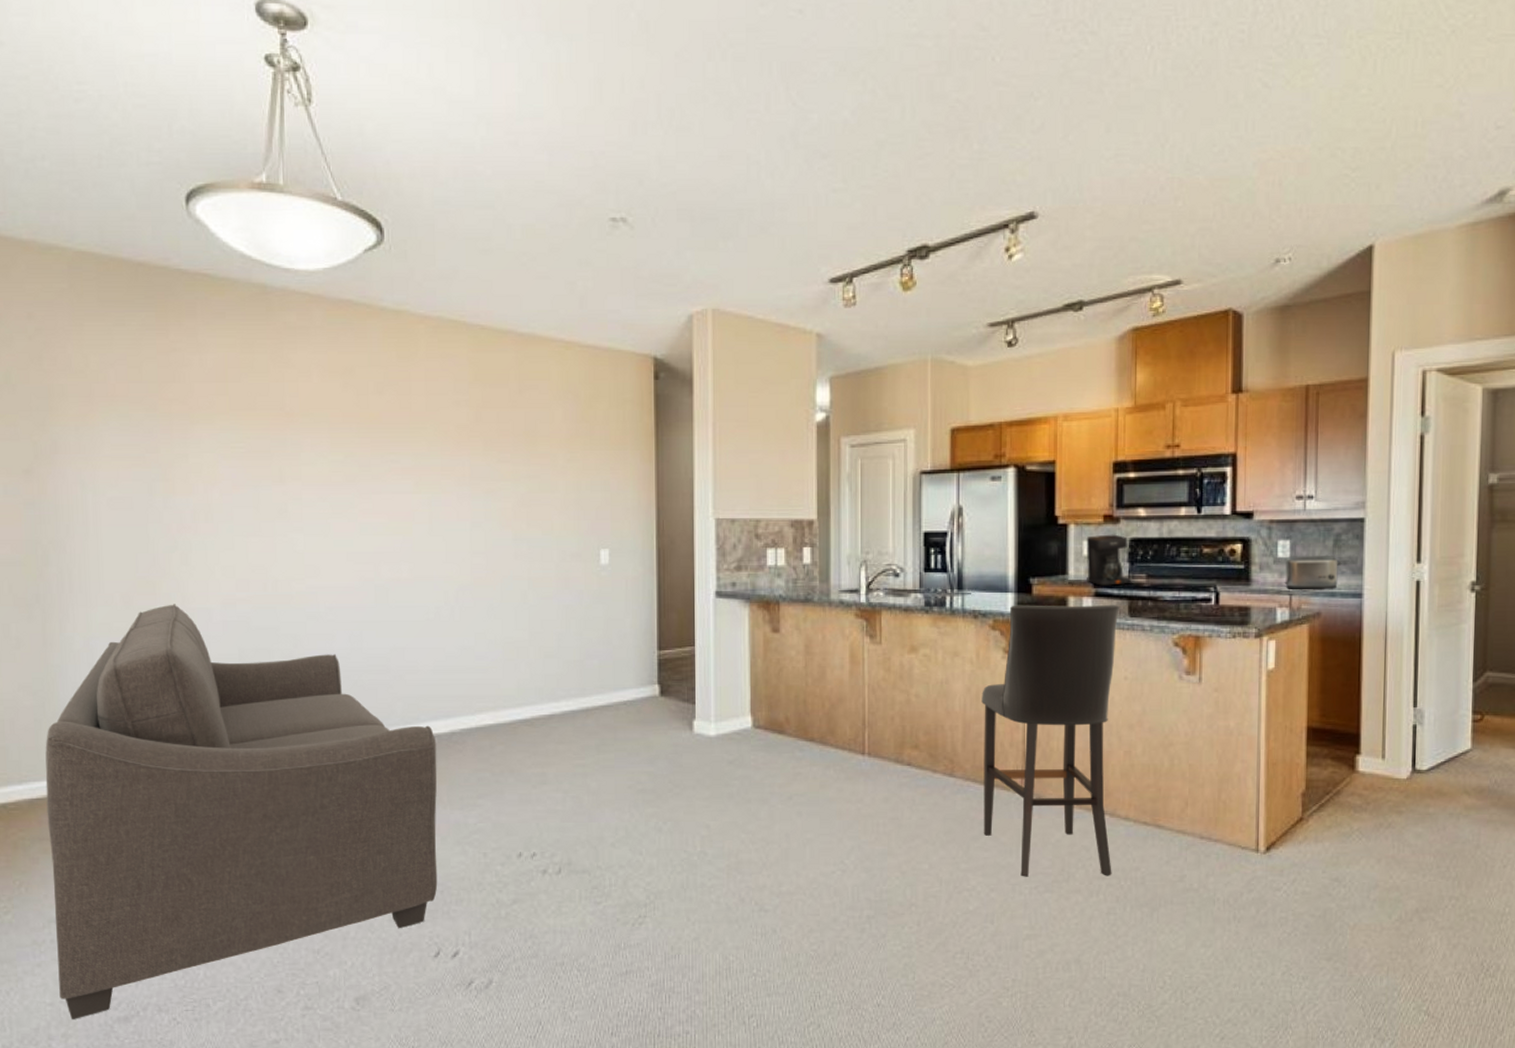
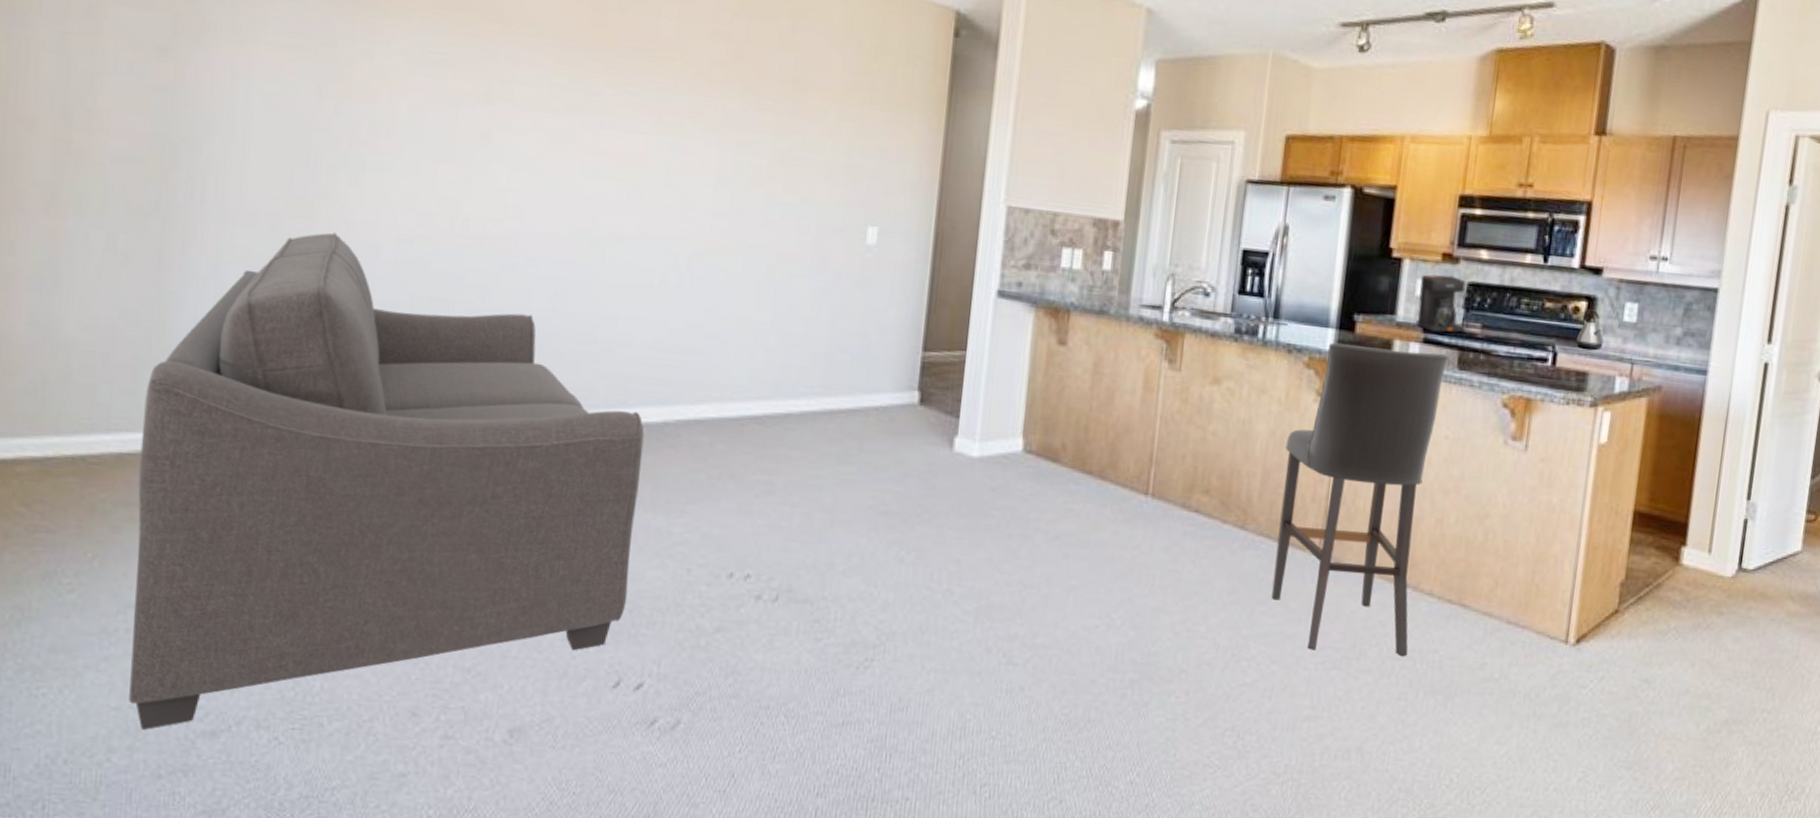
kettle: none [1235,550,1262,586] -> present [1576,309,1604,350]
toaster: present [1284,555,1342,590] -> none [1628,321,1690,362]

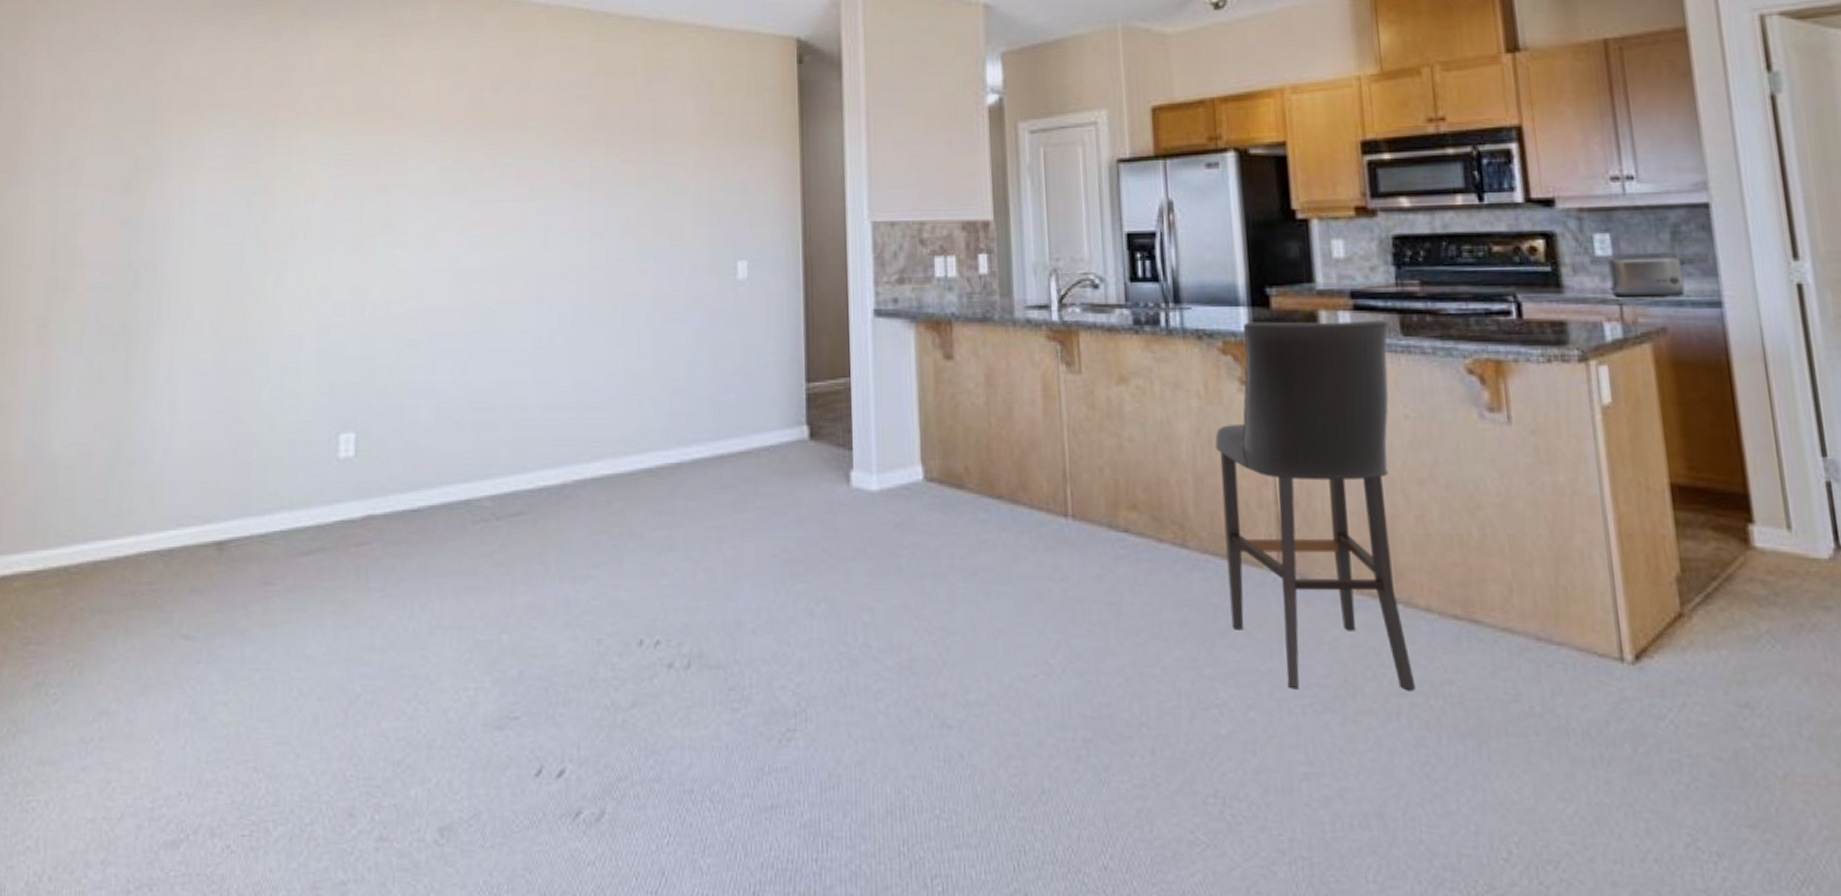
sofa: present [129,232,645,730] -> none [102,331,545,842]
coffee maker: present [1416,274,1466,333] -> none [1335,230,1401,296]
kettle: present [1576,309,1604,350] -> none [1540,247,1578,294]
toaster: none [1628,321,1690,362] -> present [1607,252,1687,299]

